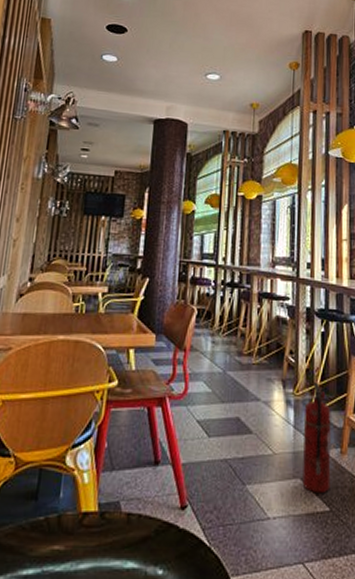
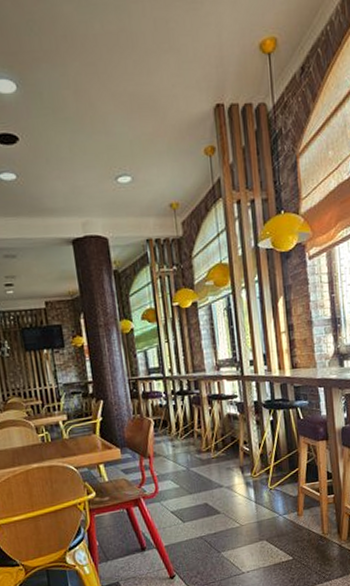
fire extinguisher: present [302,381,331,494] -> none [262,463,292,549]

